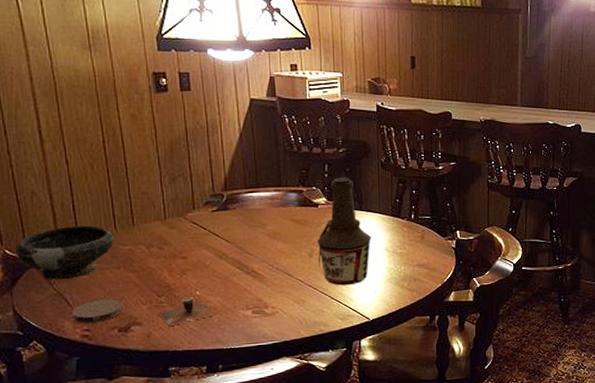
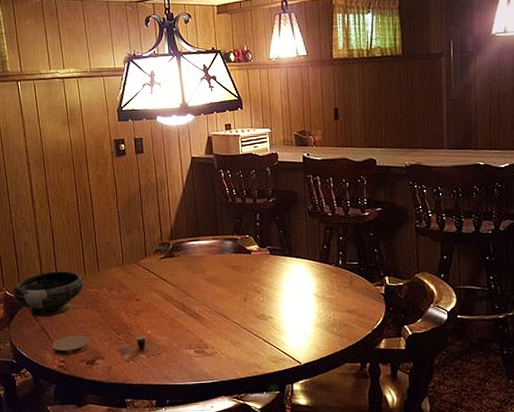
bottle: present [317,178,372,286] -> none [251,226,302,329]

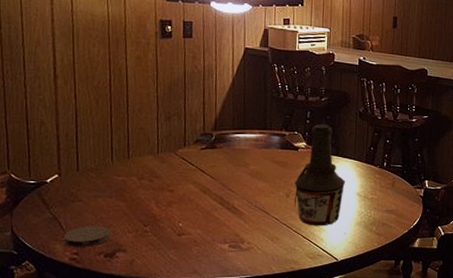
bowl: present [13,271,84,317] -> none [20,155,110,205]
cup: present [116,335,164,362] -> none [141,228,196,256]
bottle: none [251,226,302,329] -> present [294,124,346,226]

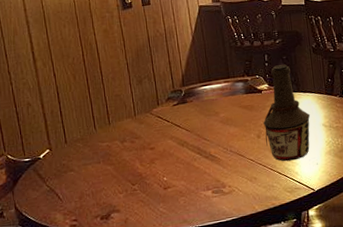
coaster: present [63,225,111,247] -> none [62,190,104,215]

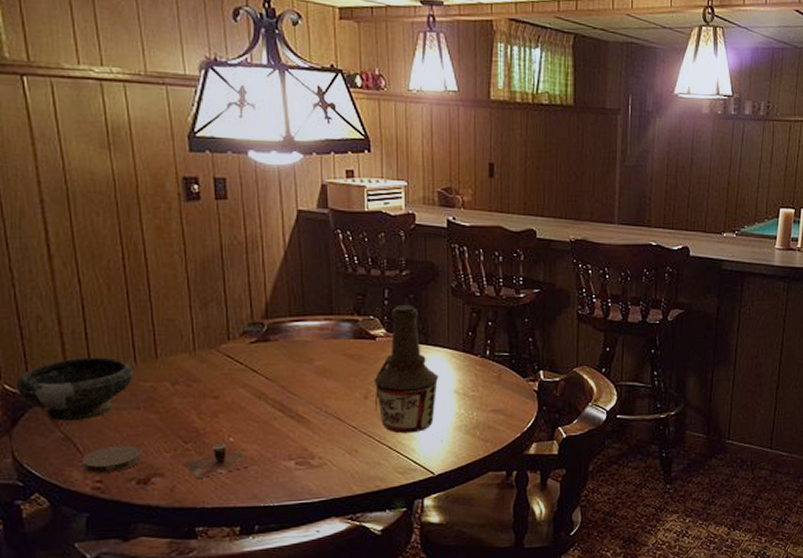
bowl: none [15,127,94,178] -> present [16,357,133,422]
coaster: none [62,190,104,215] -> present [81,444,142,473]
cup: none [132,183,182,212] -> present [183,444,253,479]

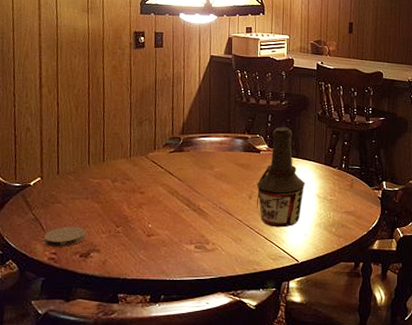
bowl: present [16,357,133,422] -> none [7,159,86,207]
cup: present [183,444,253,479] -> none [114,229,164,256]

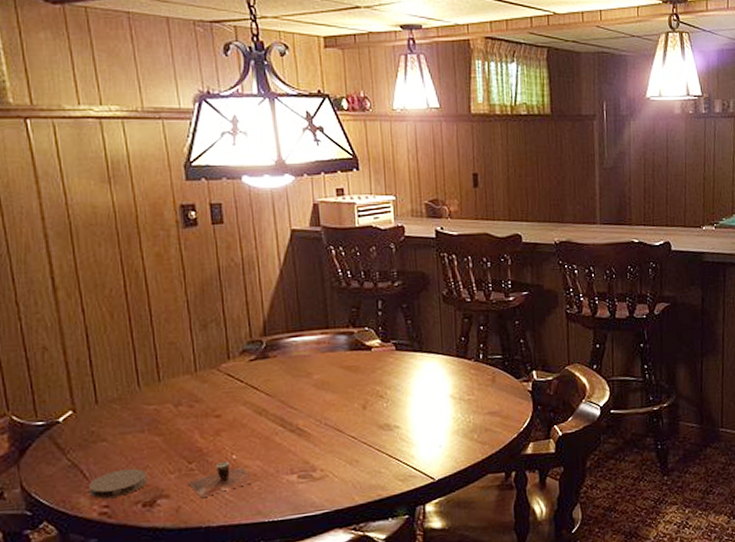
cup: none [114,229,164,256] -> present [187,462,256,499]
bottle: present [256,127,306,228] -> none [371,315,435,441]

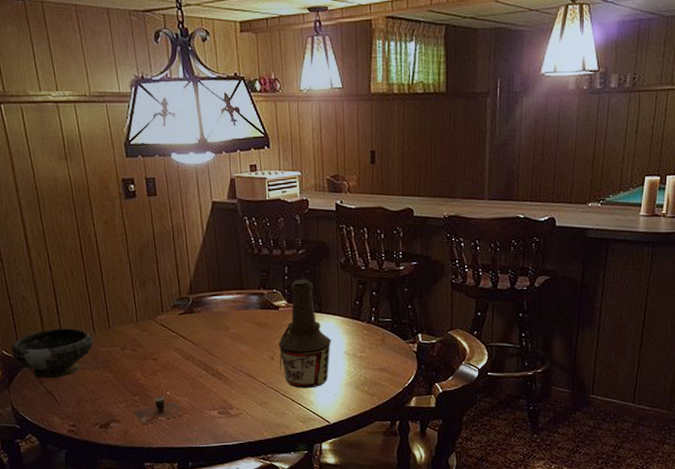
bowl: none [23,383,137,449] -> present [10,328,93,379]
coaster: present [88,468,148,499] -> none [59,397,103,419]
bottle: none [371,315,435,441] -> present [278,279,332,389]

